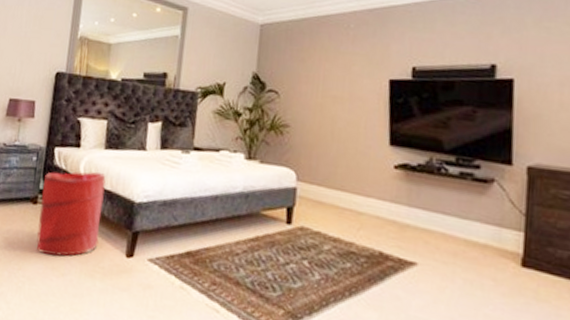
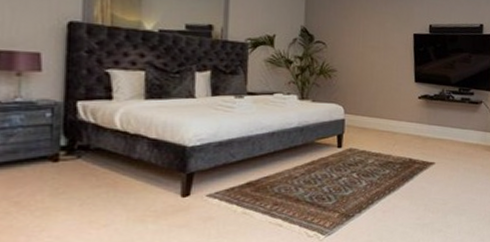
laundry hamper: present [37,171,106,257] -> none [63,121,150,211]

